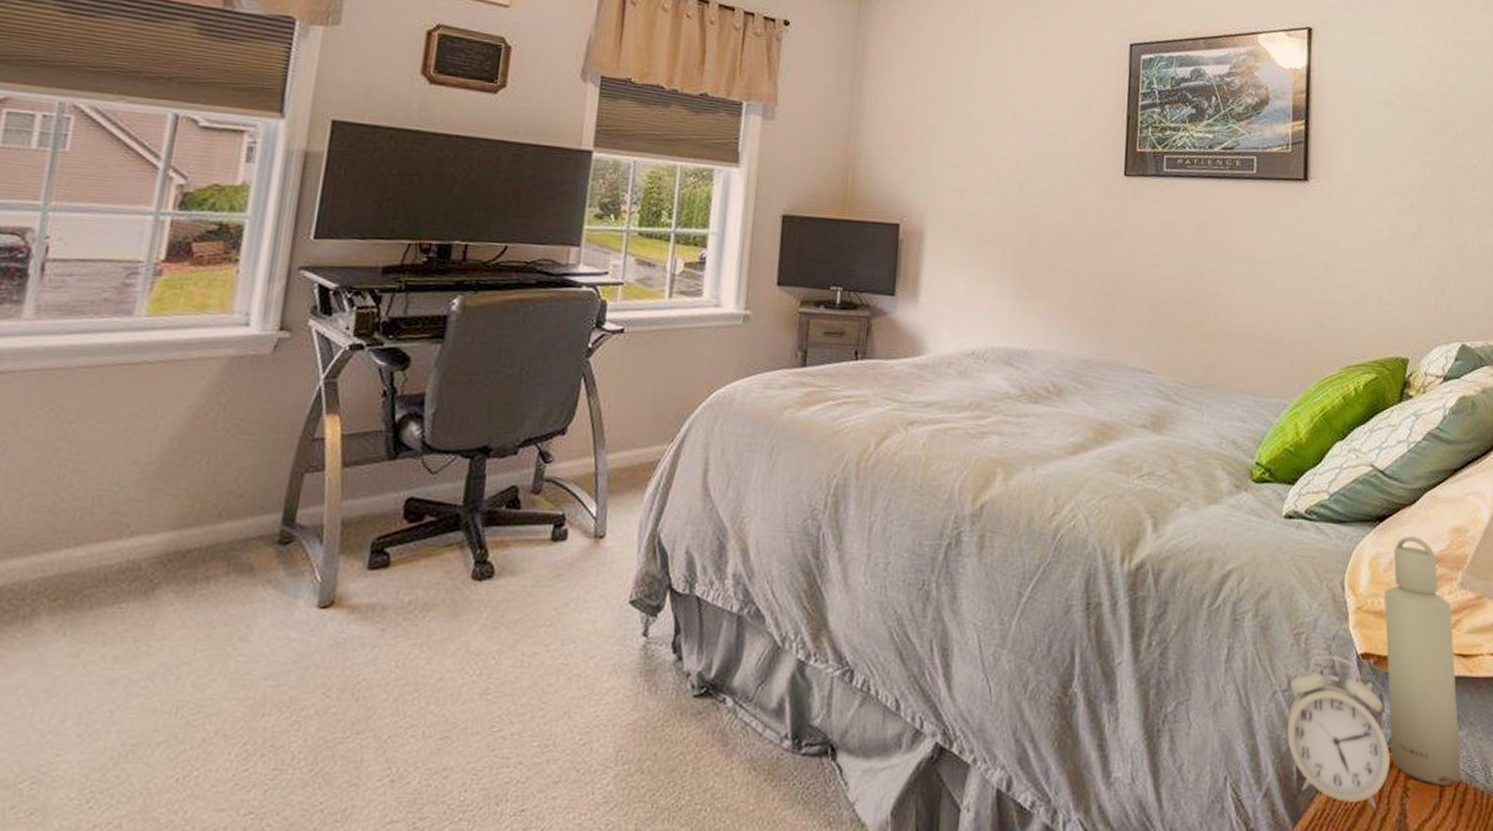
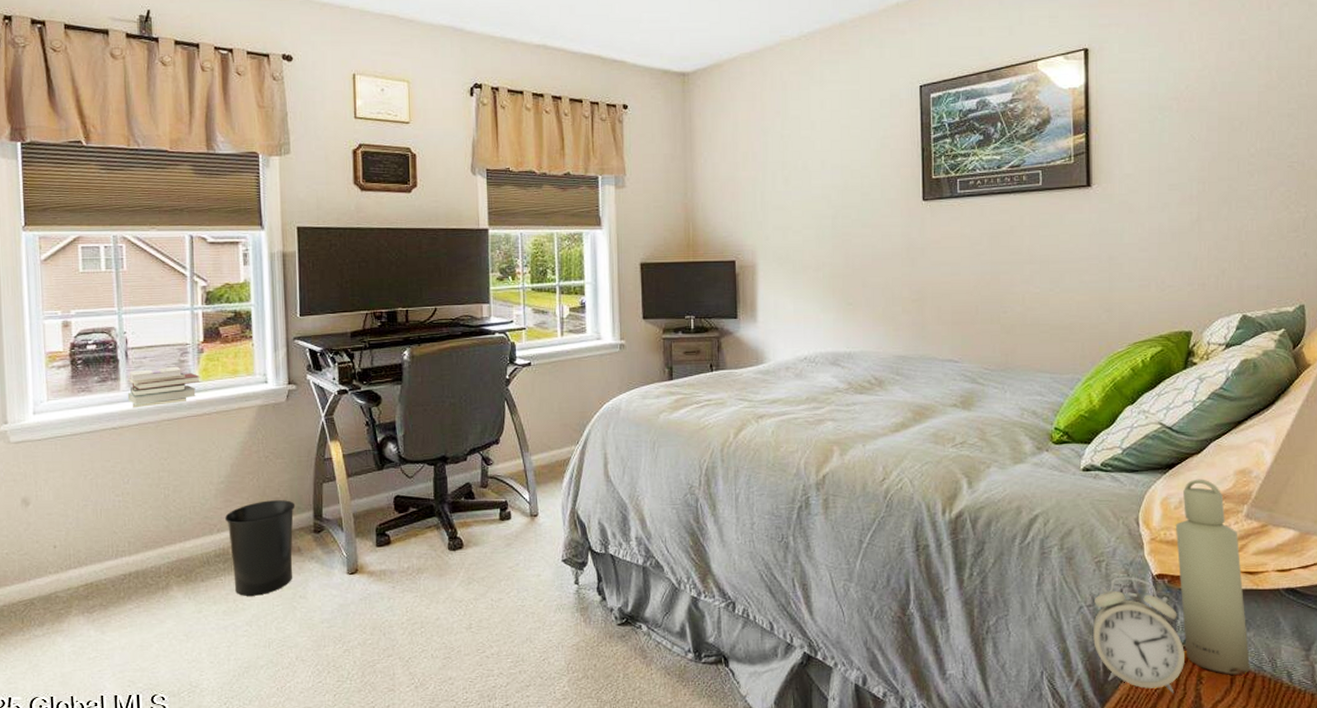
books: none [29,291,150,346] -> present [127,366,200,408]
waste bin: none [139,493,258,635] -> present [225,500,296,596]

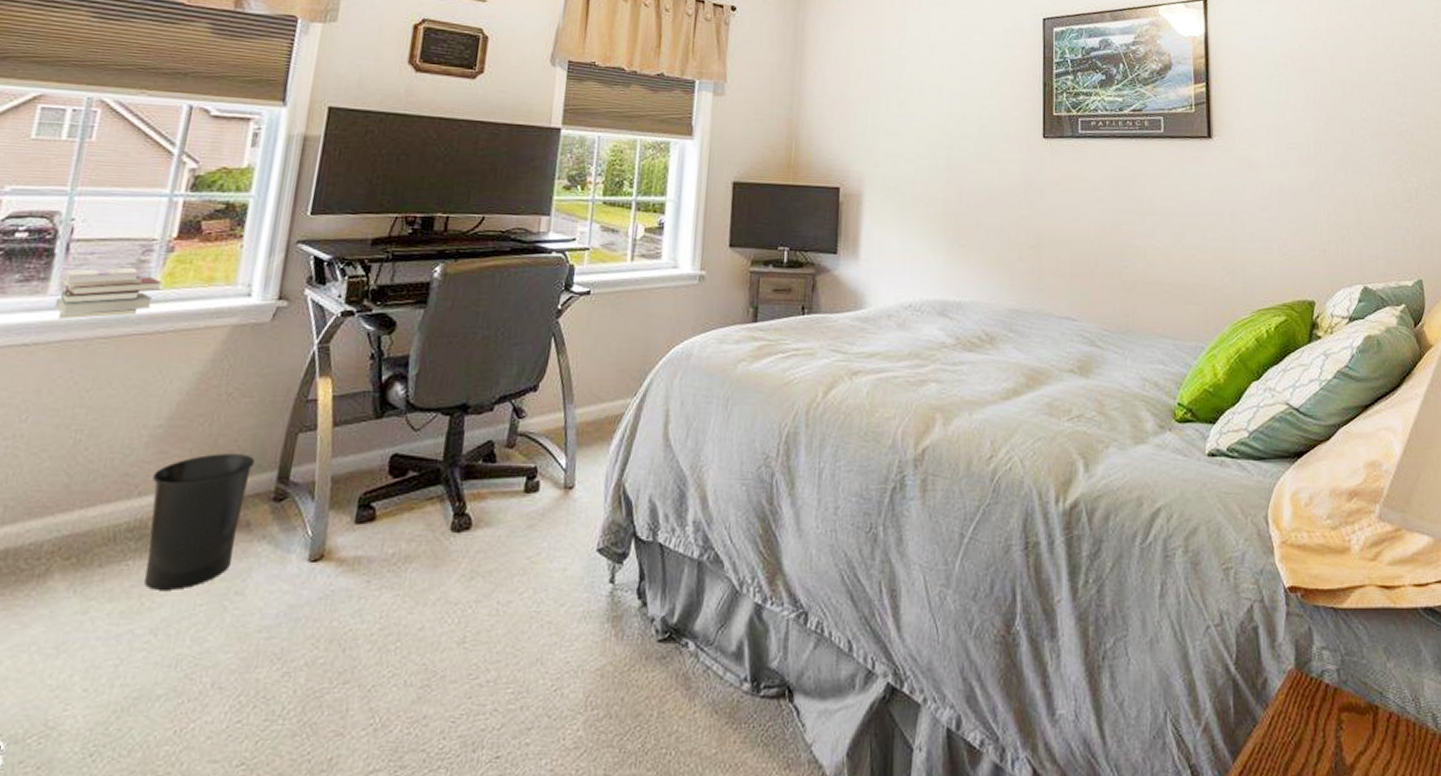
alarm clock: present [1093,577,1184,694] -> none [1222,589,1322,743]
bottle: present [1175,479,1250,675] -> none [1306,471,1393,718]

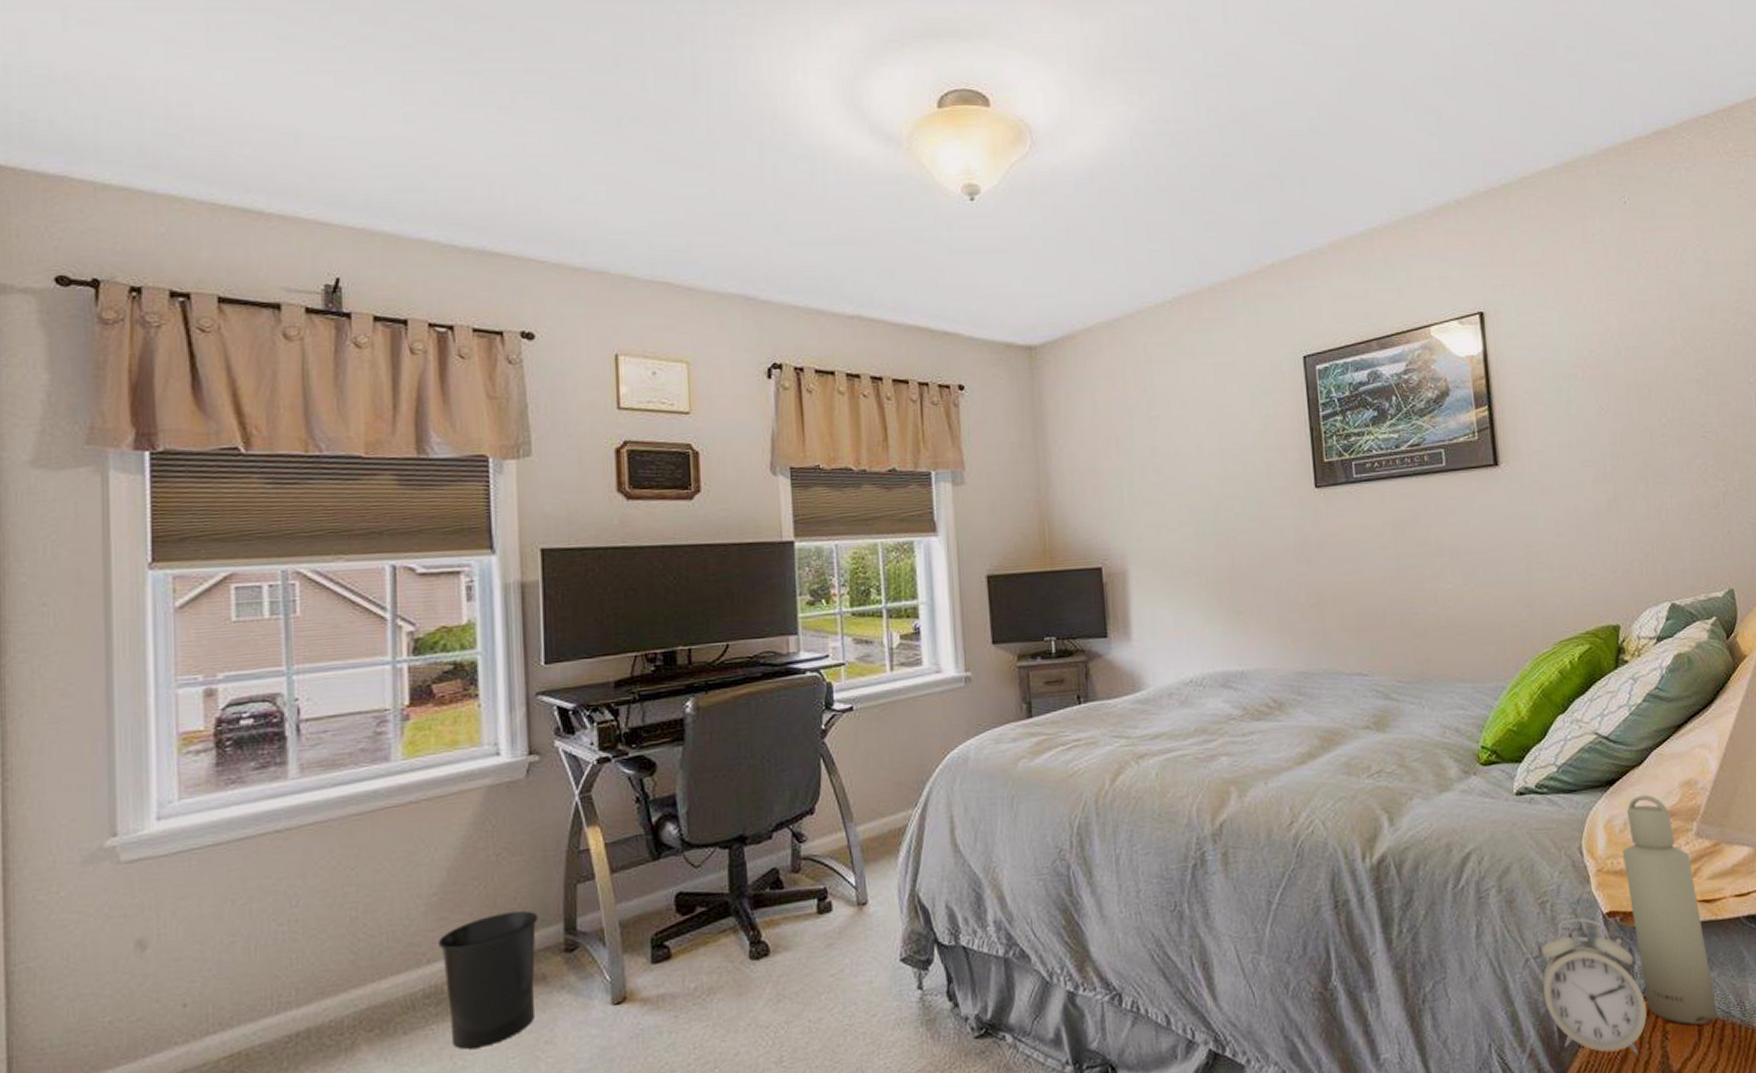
books: present [54,267,162,320] -> none [298,740,404,802]
alarm clock: none [1222,589,1322,743] -> present [1541,917,1647,1056]
bottle: none [1306,471,1393,718] -> present [1622,794,1718,1026]

